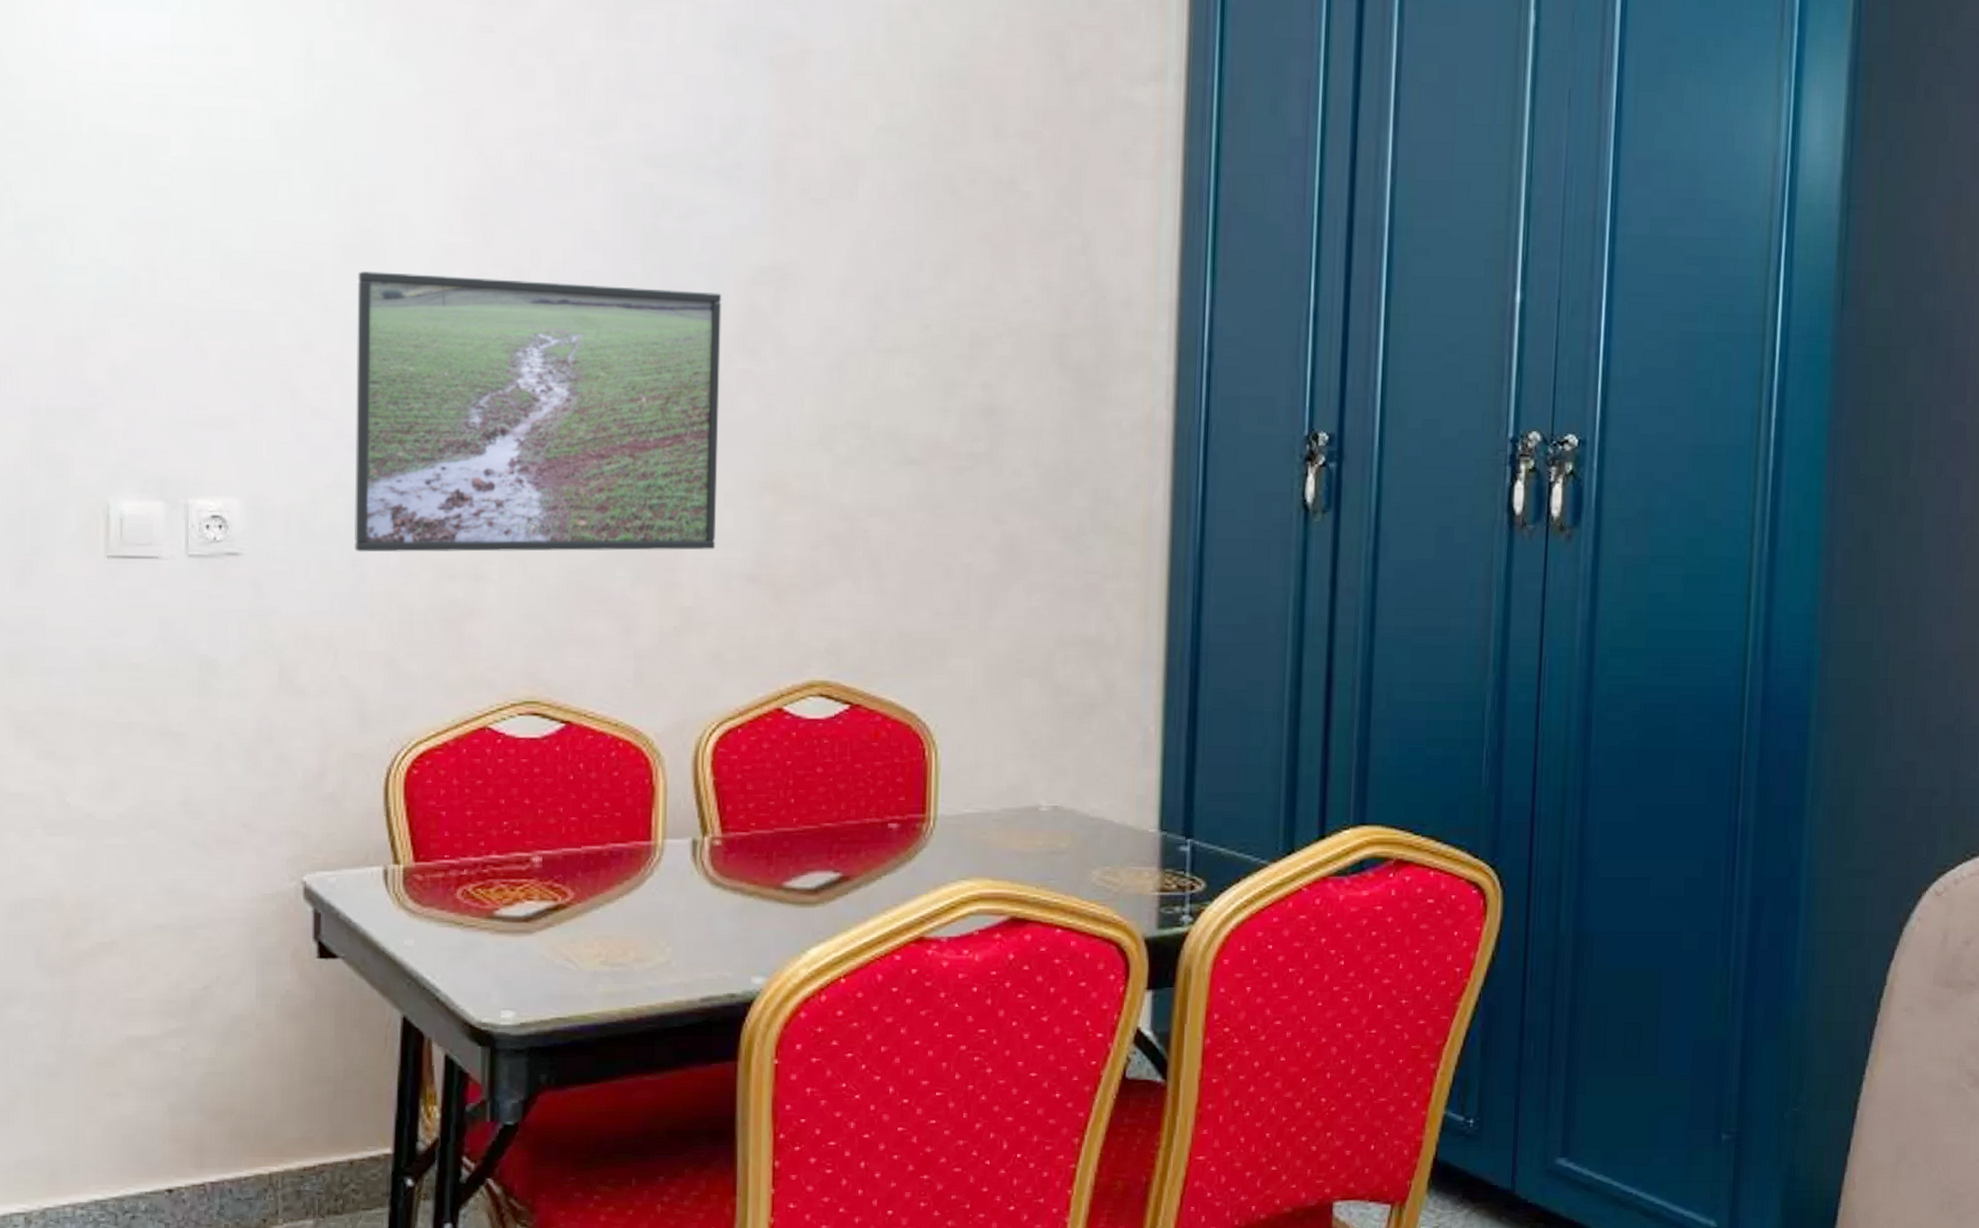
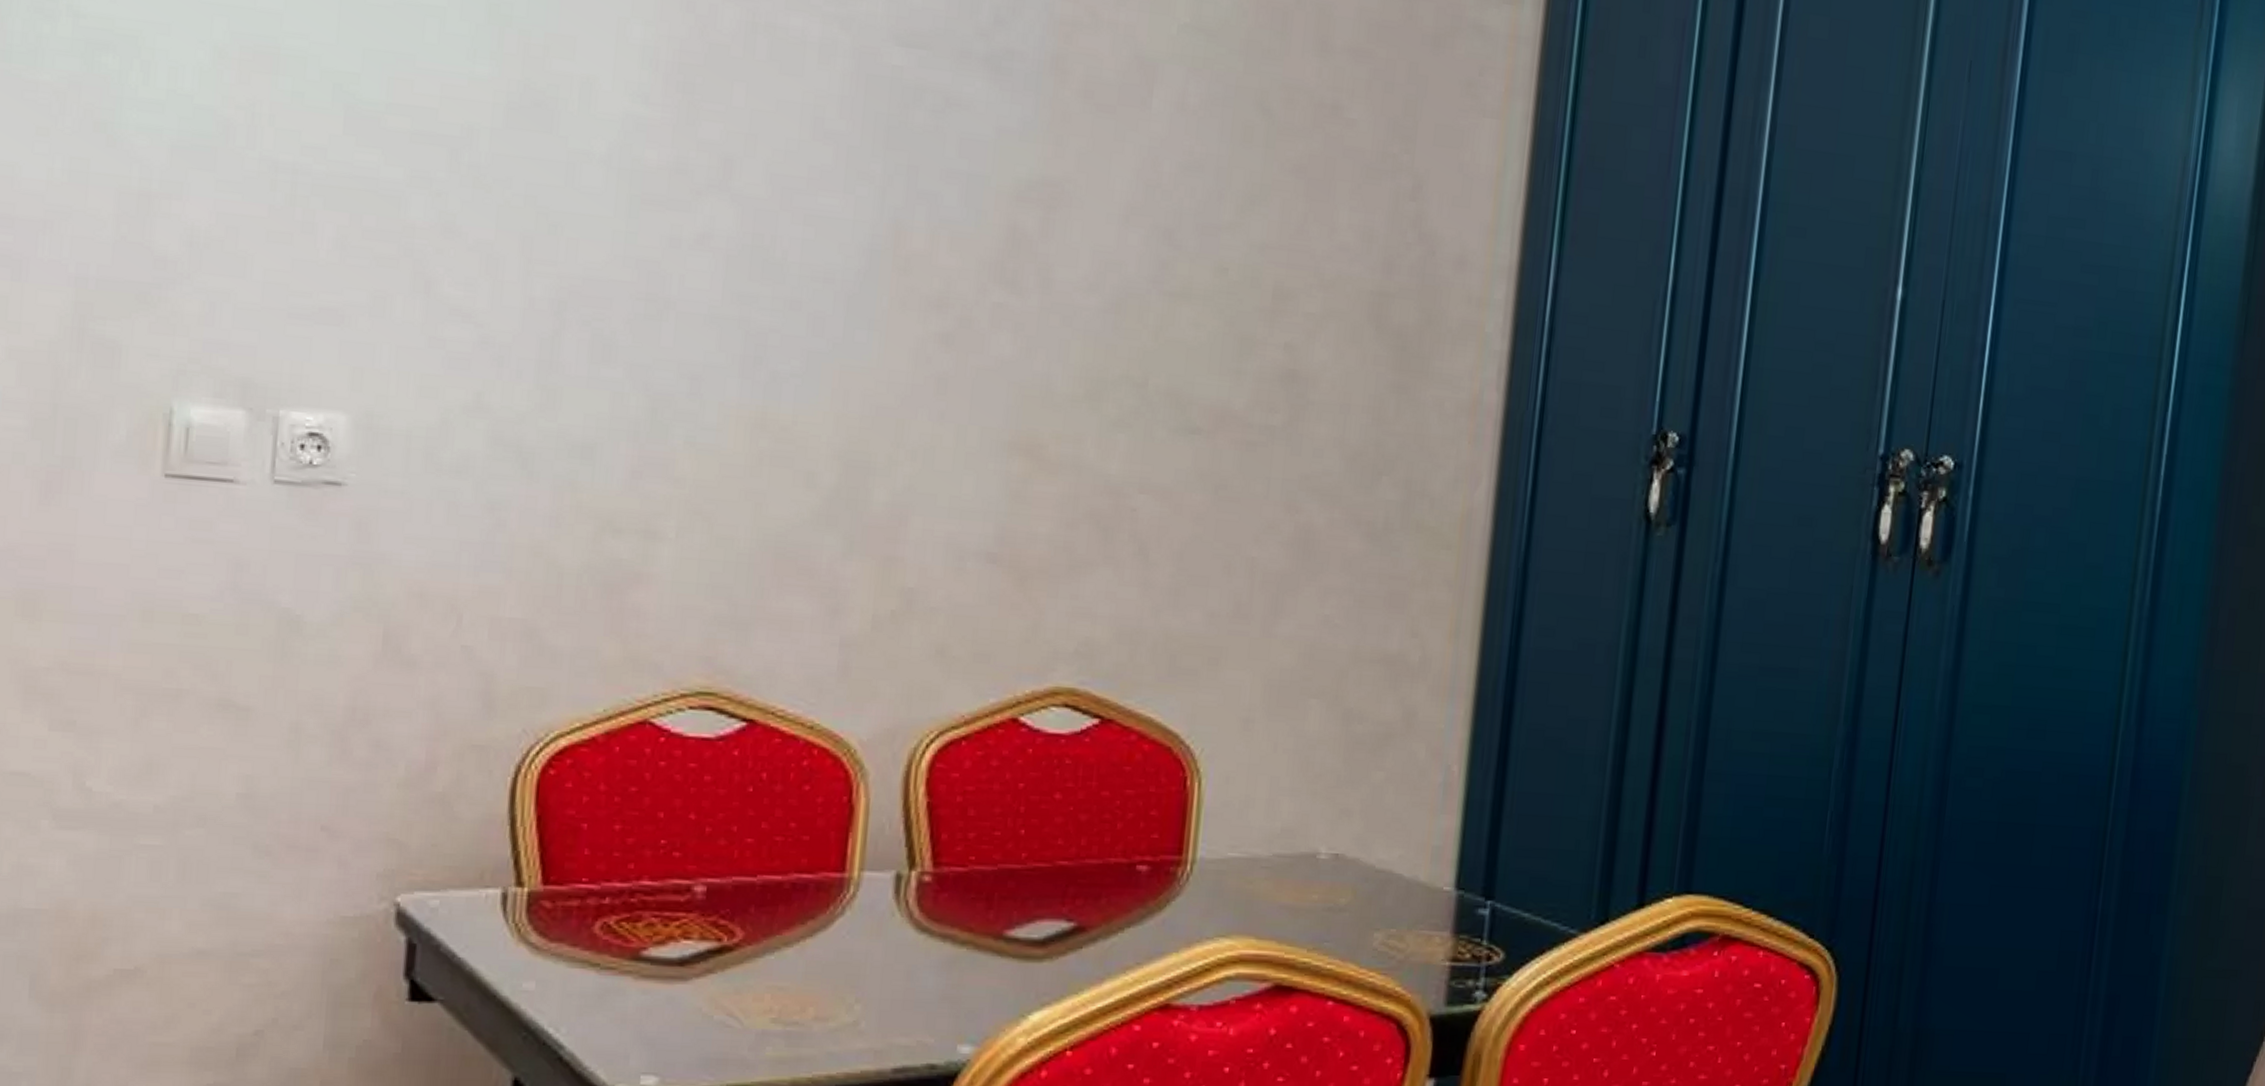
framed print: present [355,271,722,553] -> none [493,141,979,520]

